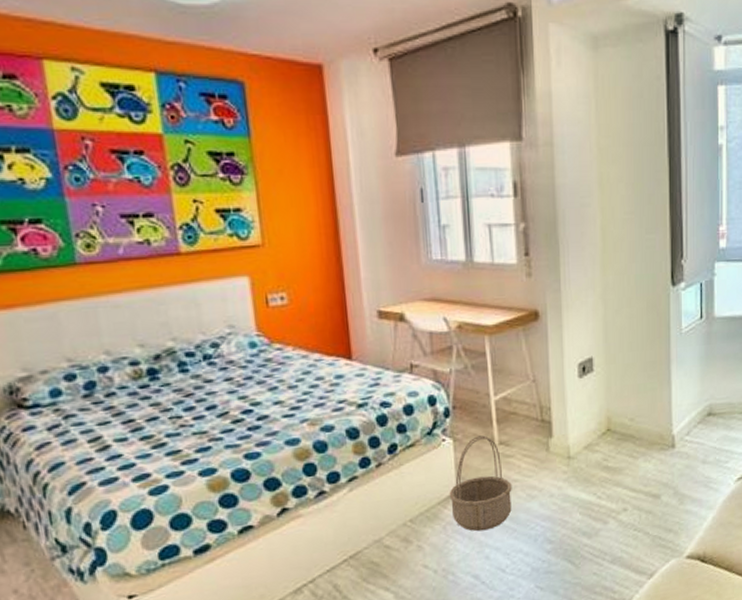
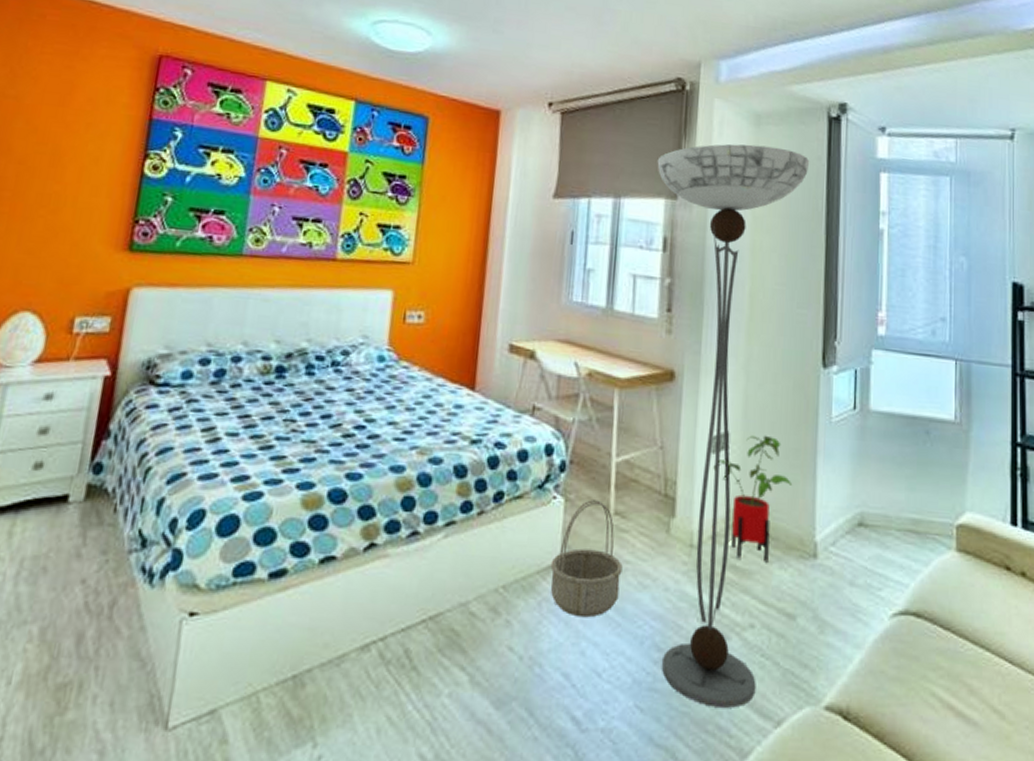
floor lamp: none [497,71,650,575] -> present [657,144,810,708]
house plant: none [582,354,651,461] -> present [713,435,793,563]

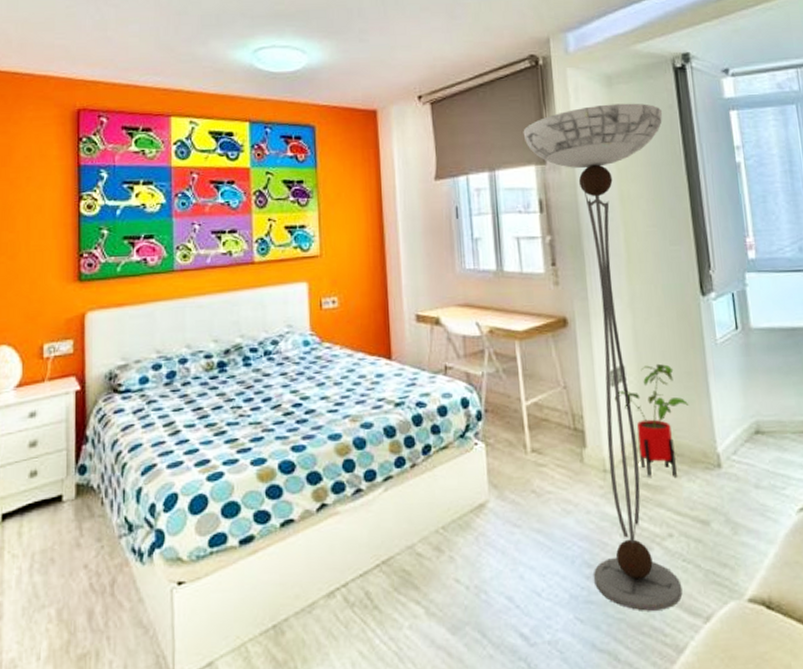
basket: present [550,500,623,618] -> none [481,441,546,546]

